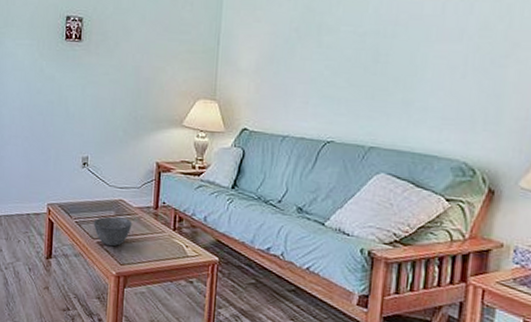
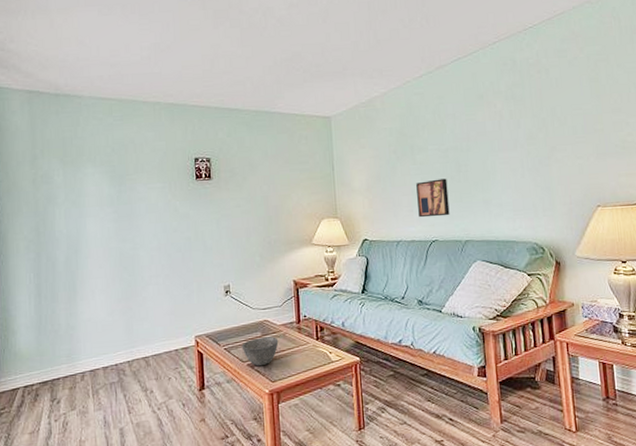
wall art: none [314,68,359,115] -> present [416,178,450,218]

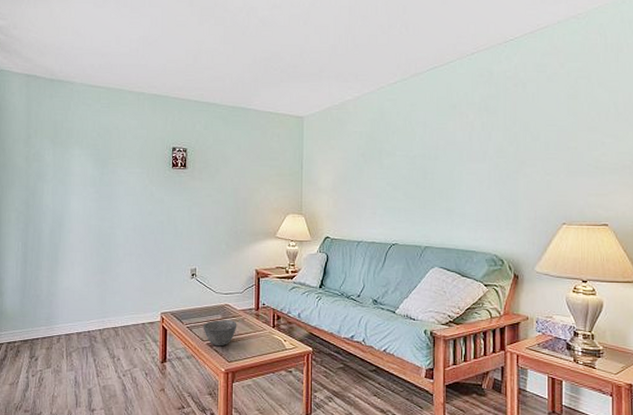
wall art: present [416,178,450,218] -> none [381,184,412,221]

